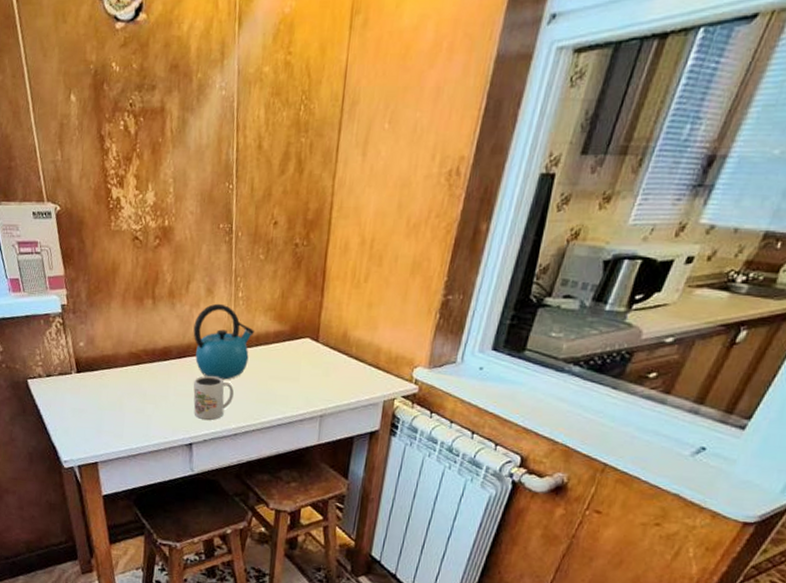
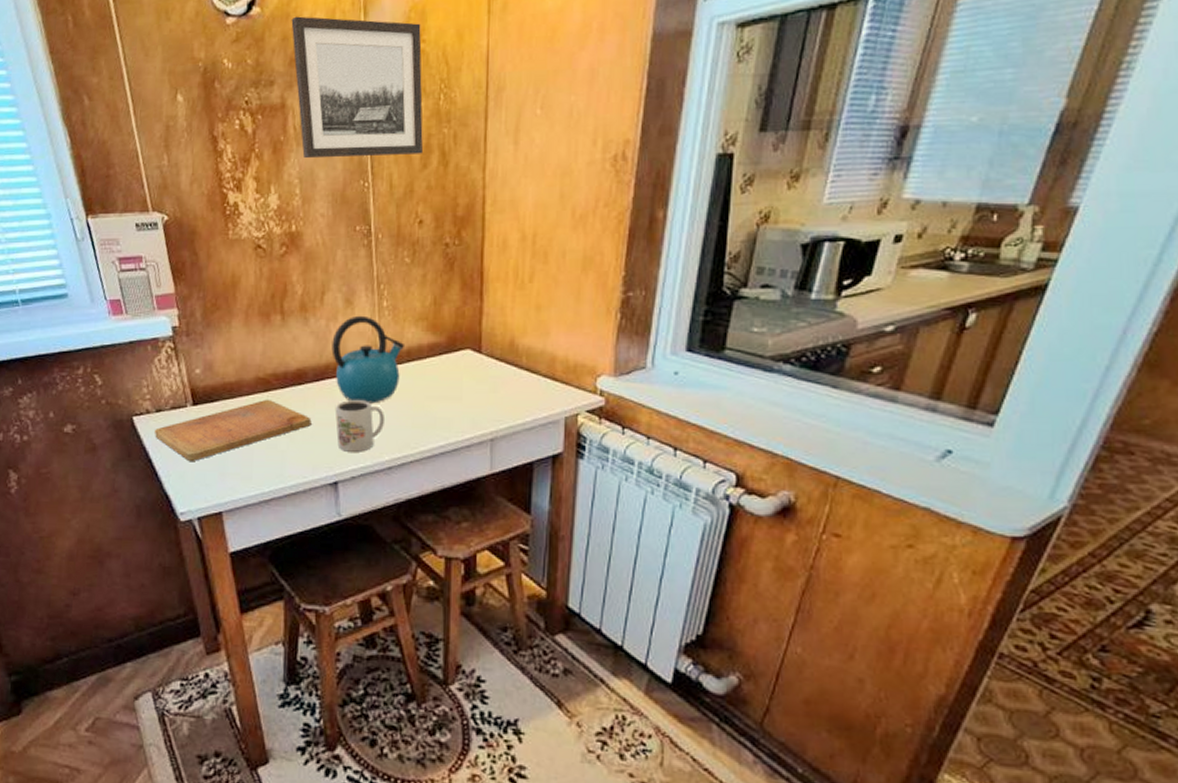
cutting board: none [44,372,174,419] -> present [154,400,312,461]
wall art: none [173,24,289,161] -> present [291,16,424,159]

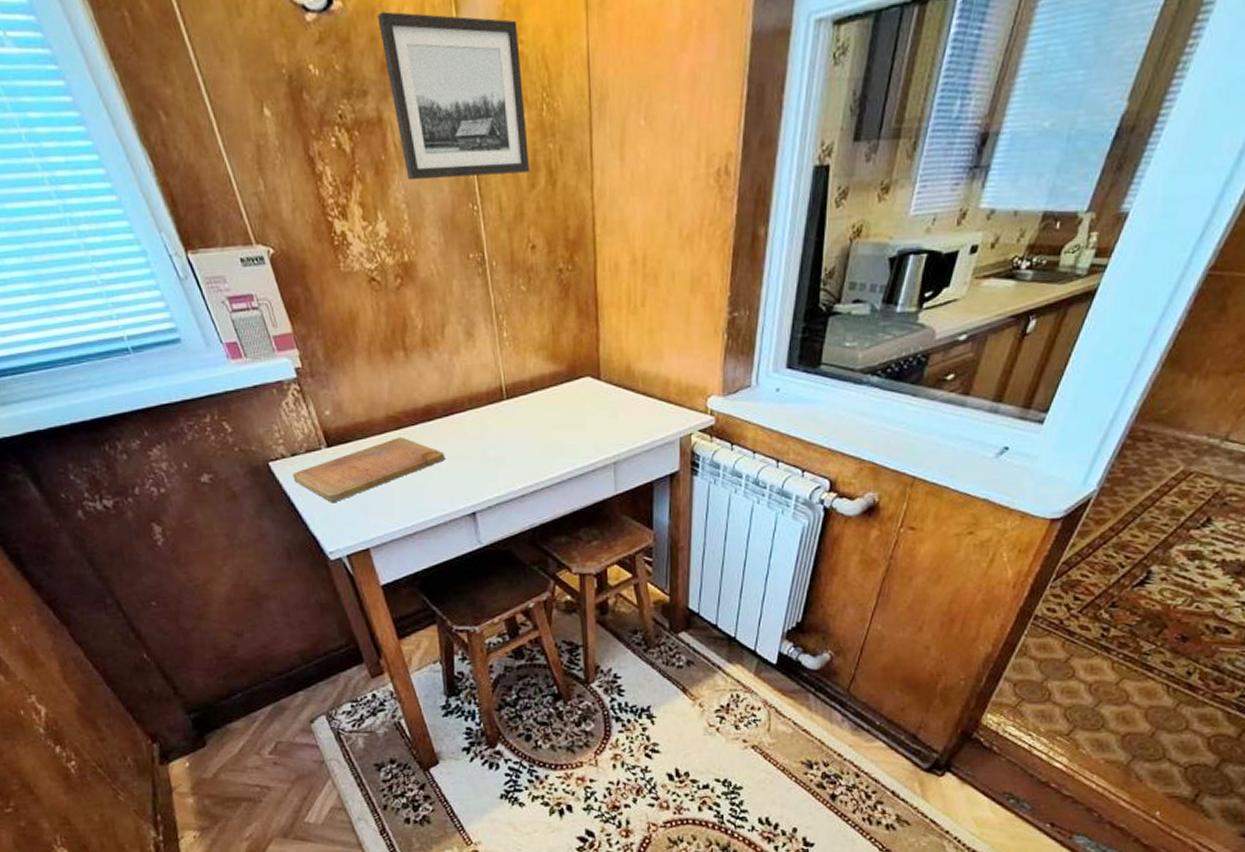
kettle: present [331,315,406,404] -> none [457,347,528,435]
mug: present [335,399,384,452] -> none [466,431,514,483]

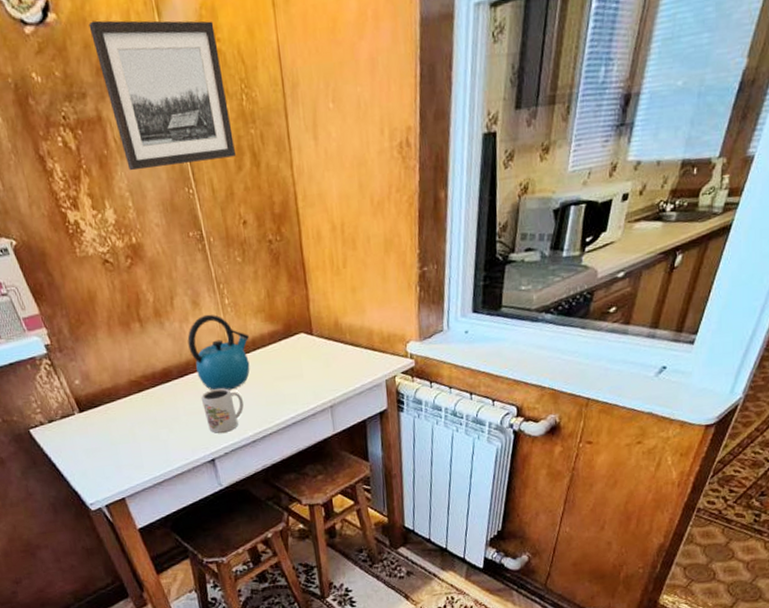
cutting board: present [292,438,445,502] -> none [51,399,184,460]
kettle: none [457,347,528,435] -> present [187,314,250,391]
mug: none [466,431,514,483] -> present [200,387,244,433]

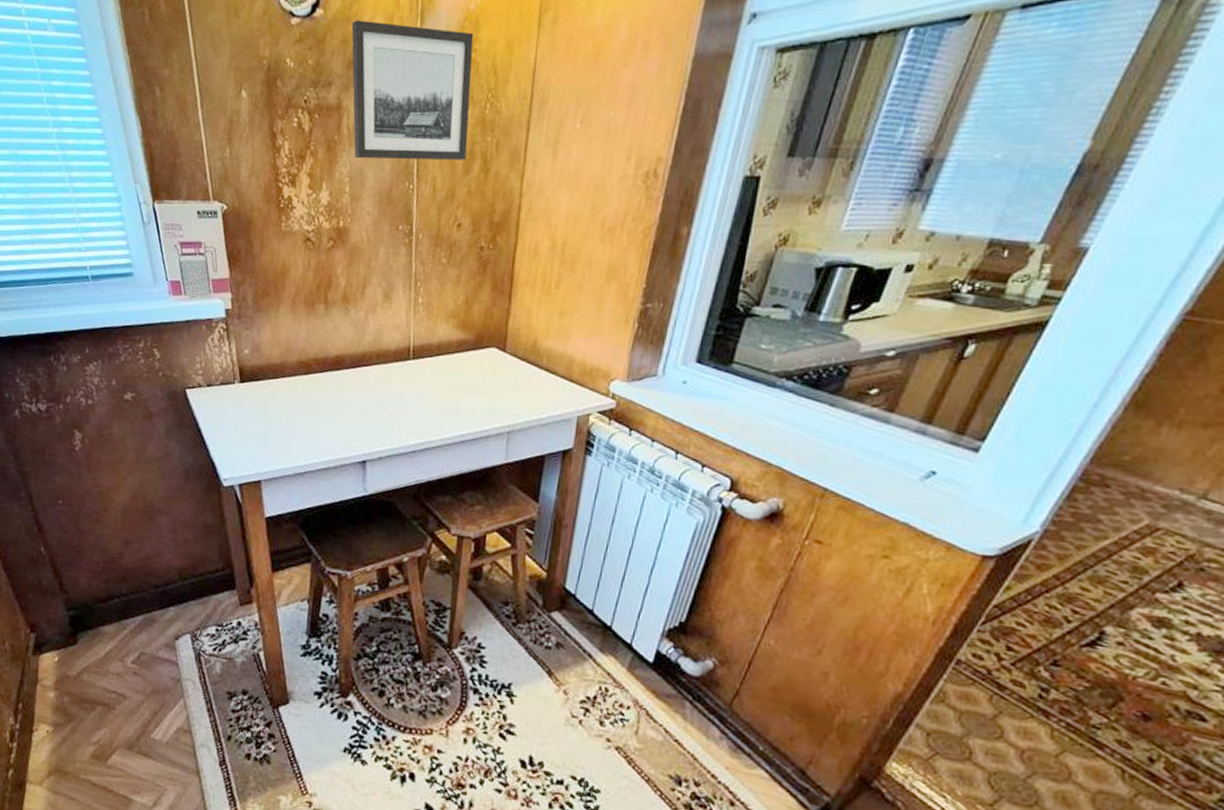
kettle: present [187,314,250,391] -> none [368,309,436,392]
mug: present [200,387,244,433] -> none [368,387,413,435]

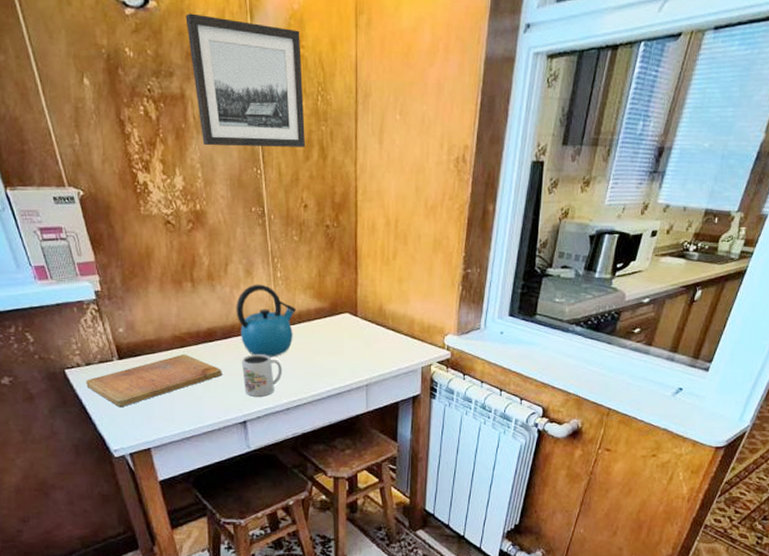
cutting board: none [204,382,346,433] -> present [85,355,222,406]
kettle: none [368,309,436,392] -> present [236,284,297,357]
mug: none [368,387,413,435] -> present [241,353,282,397]

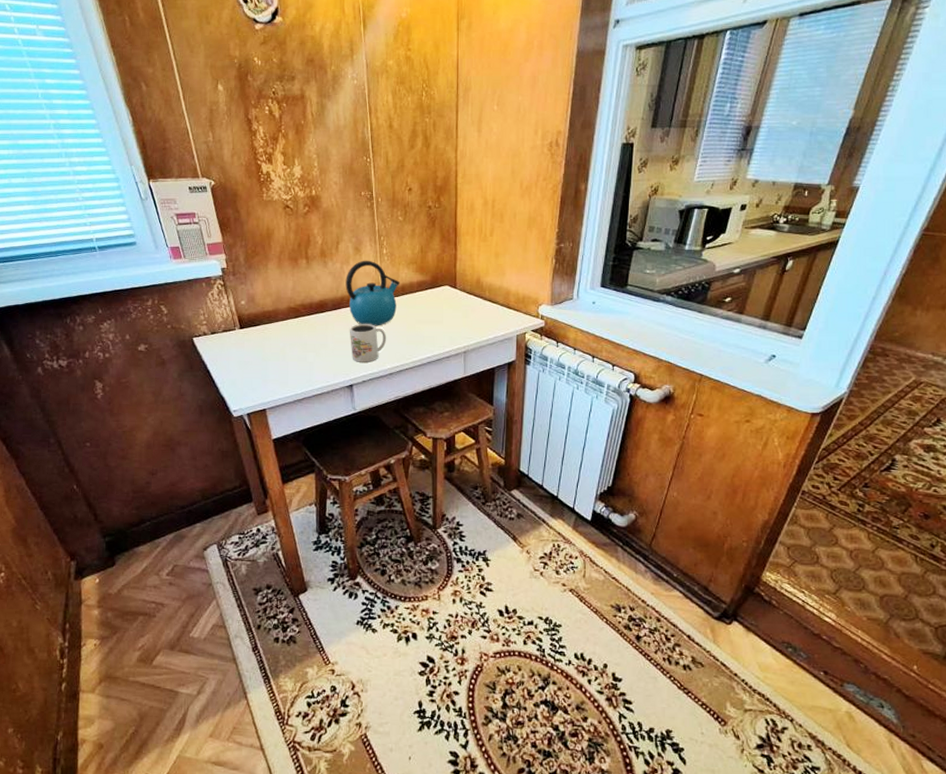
cutting board: present [85,355,222,406] -> none [210,324,332,371]
wall art: present [185,13,306,147] -> none [307,25,411,139]

